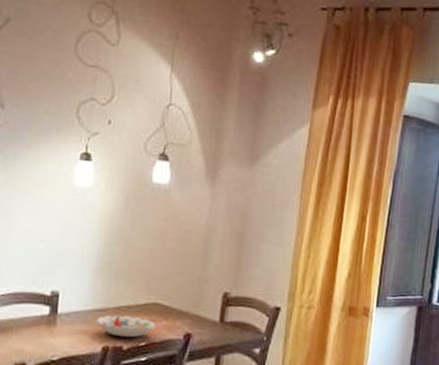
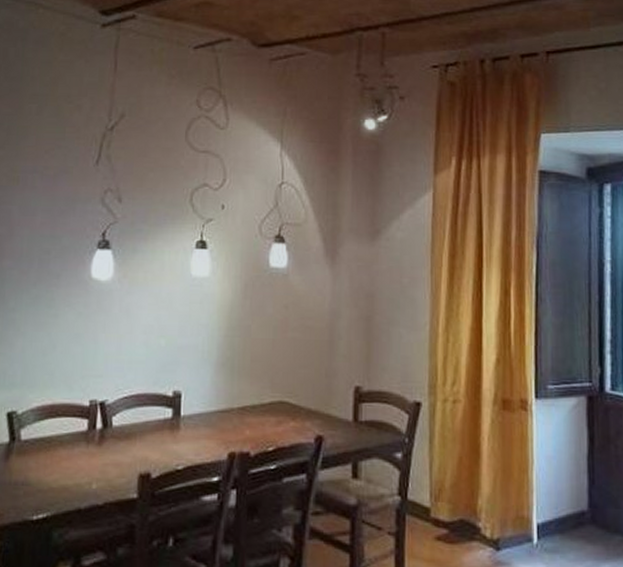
decorative bowl: present [97,315,155,338] -> none [221,416,283,442]

